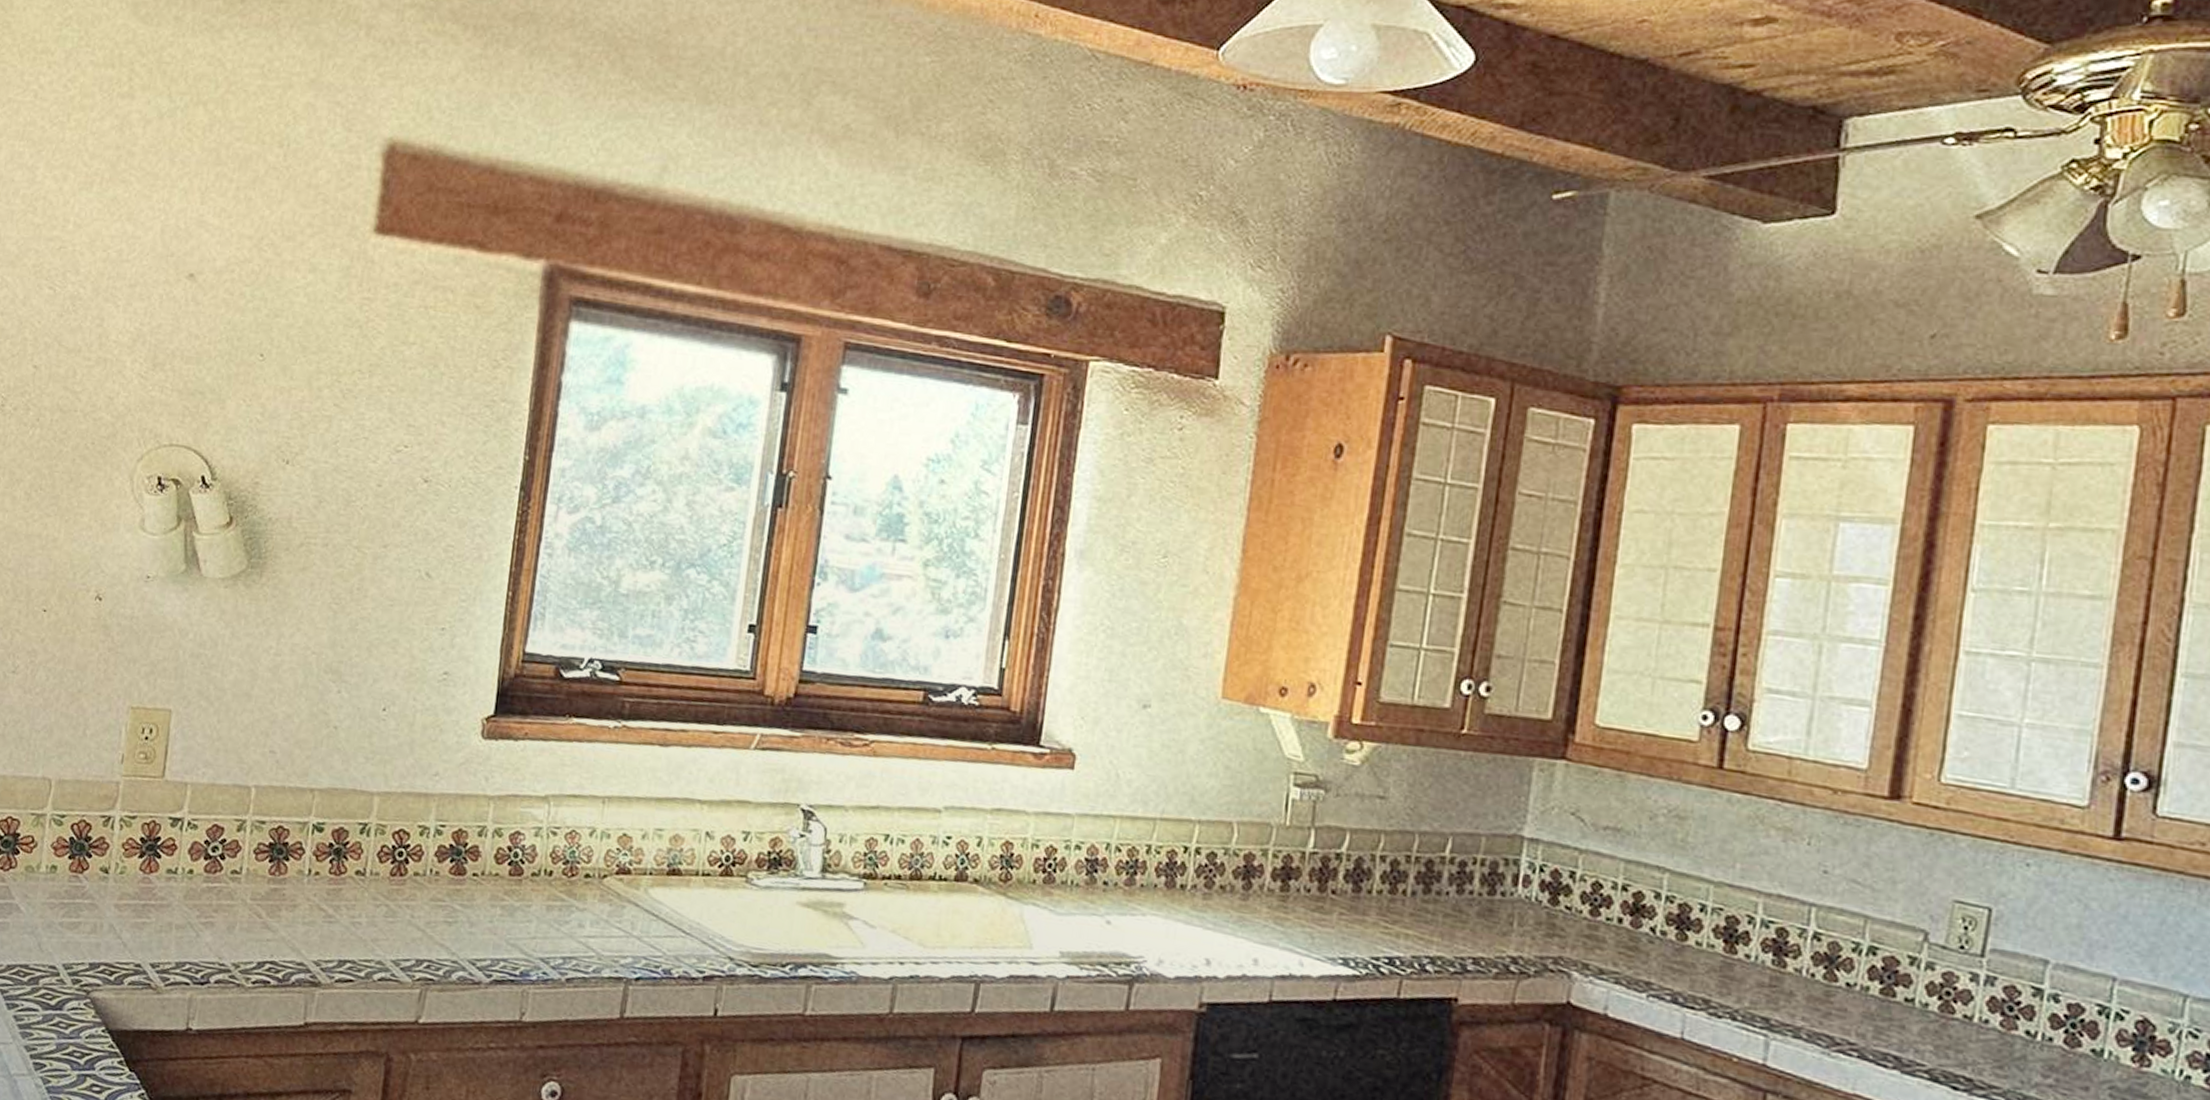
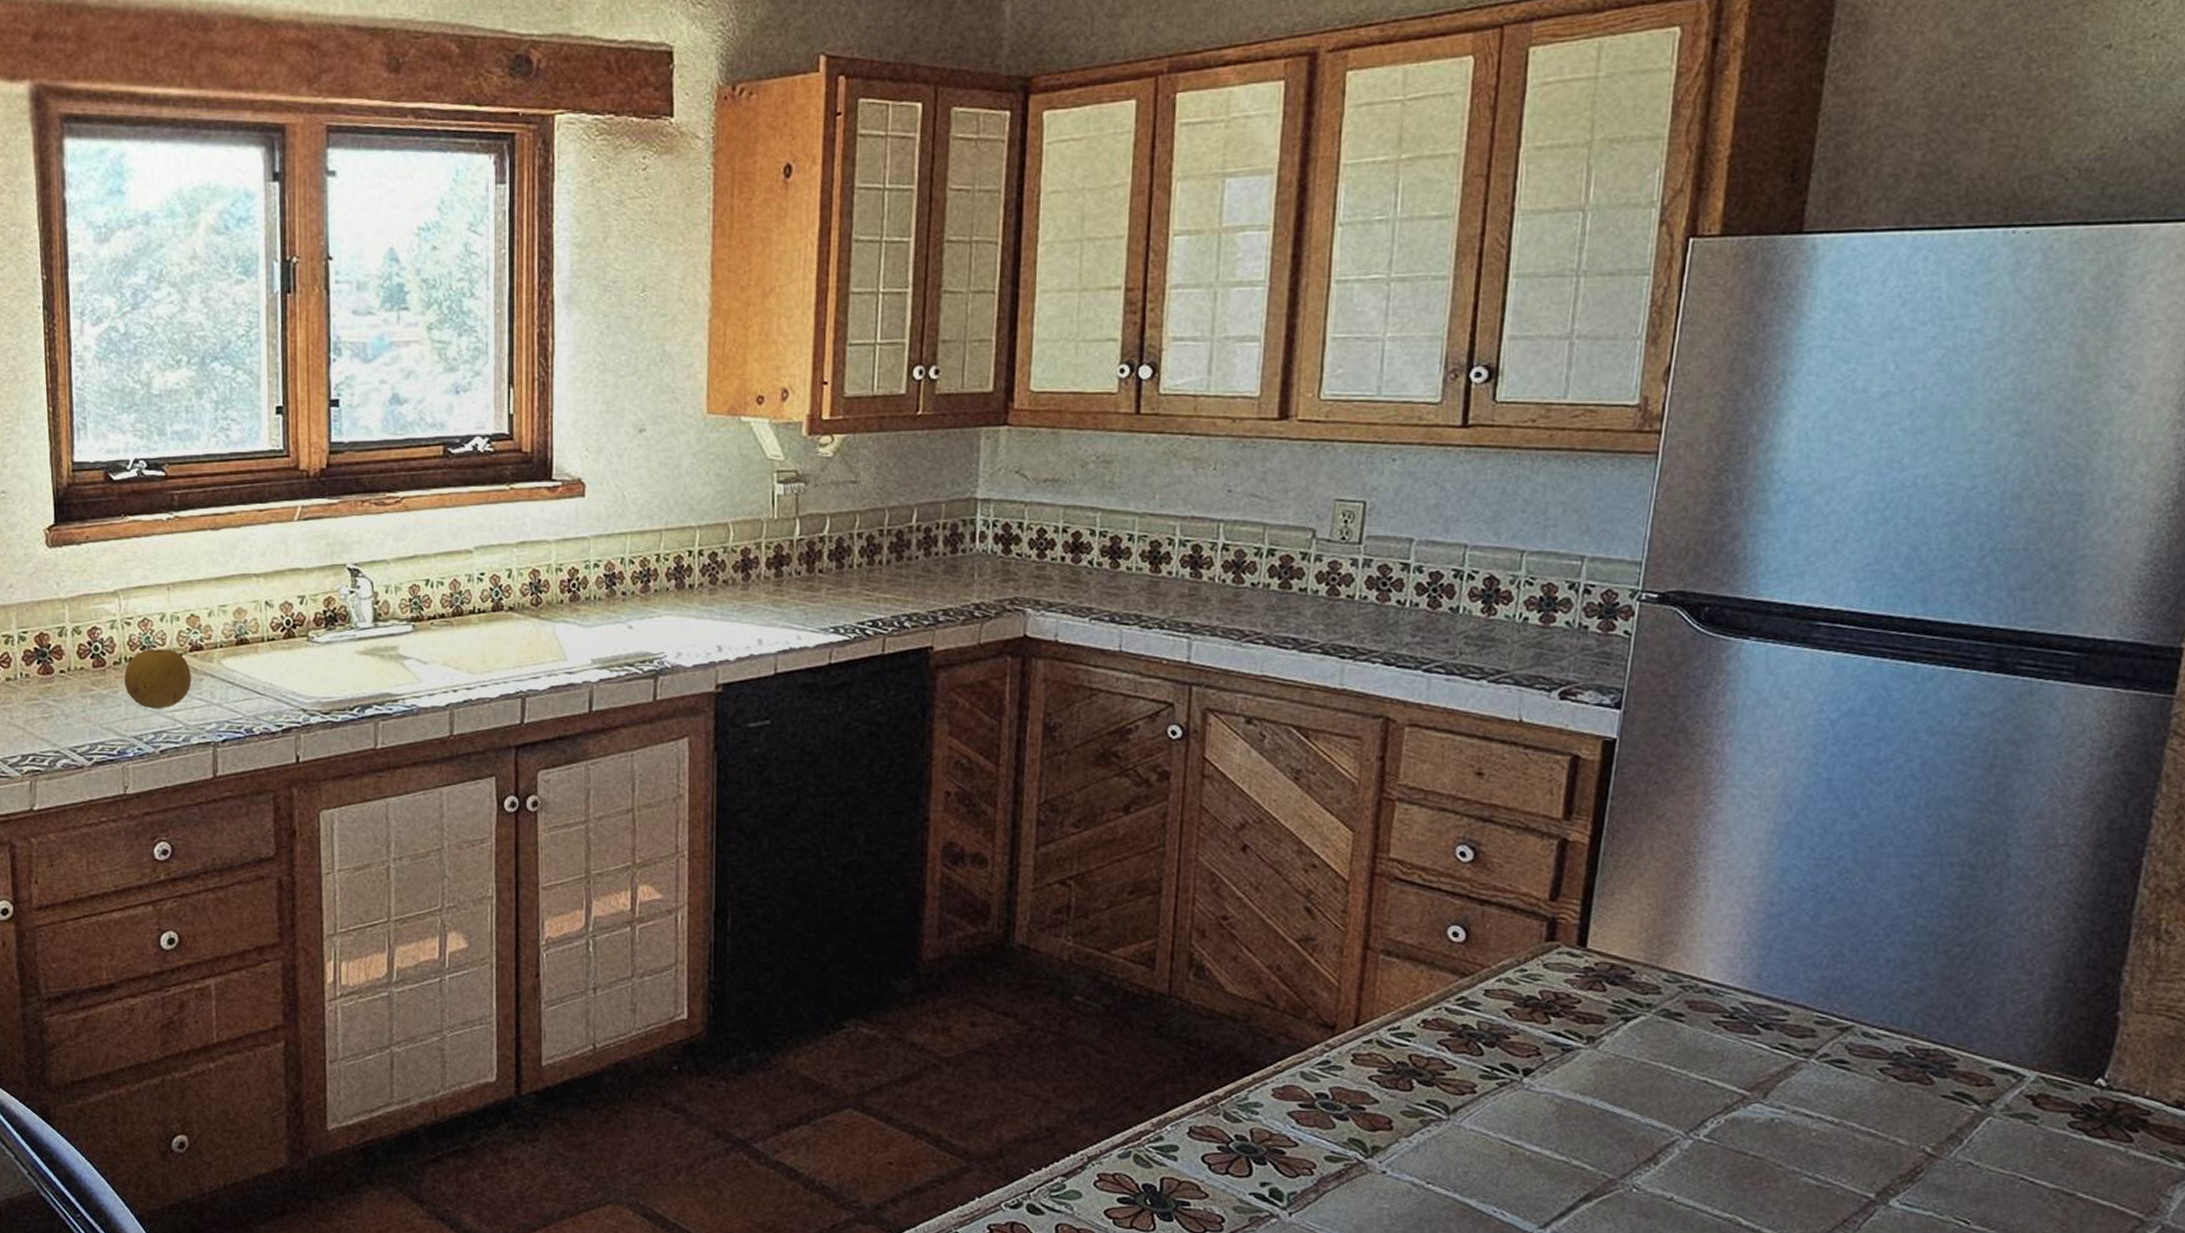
fruit: none [539,864,614,932] -> present [124,649,191,709]

